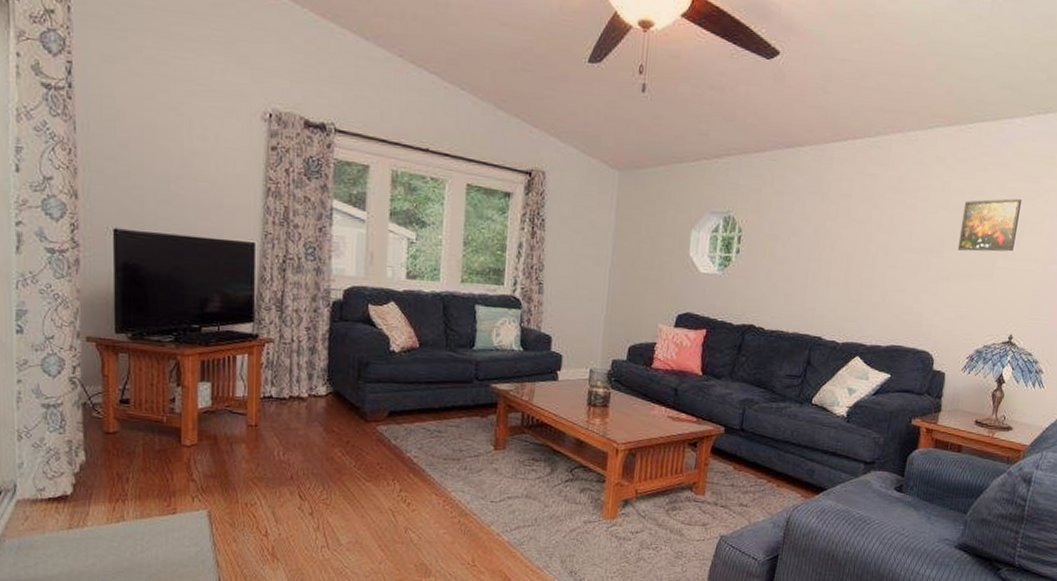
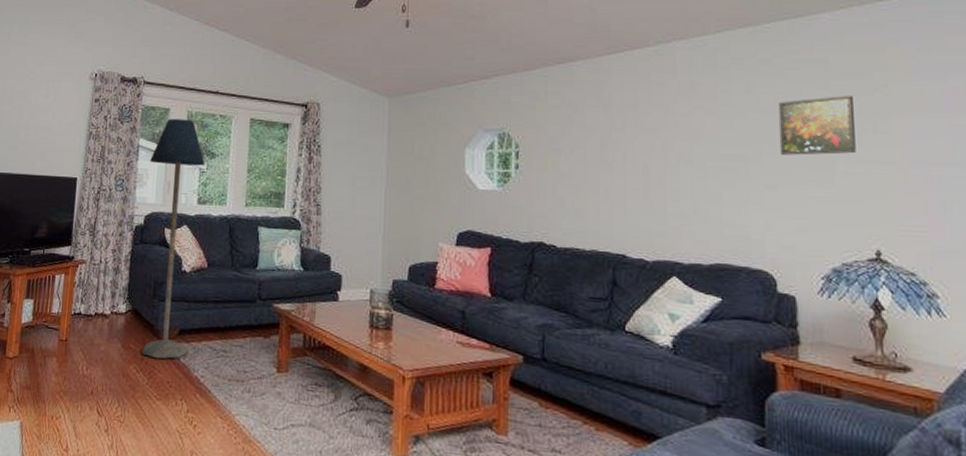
floor lamp: none [347,177,414,442] -> present [142,118,205,359]

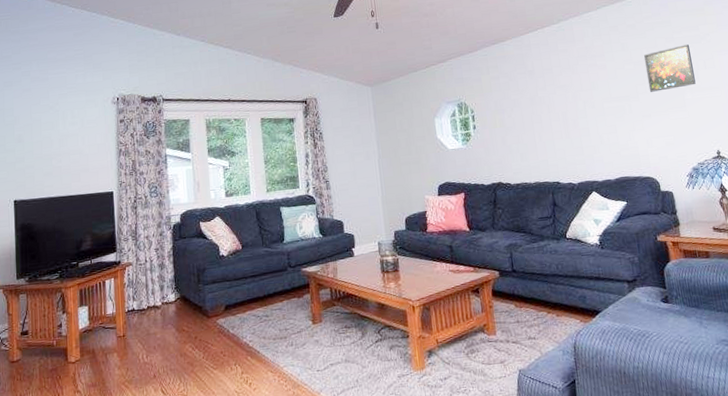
floor lamp: present [142,118,205,359] -> none [178,126,236,335]

